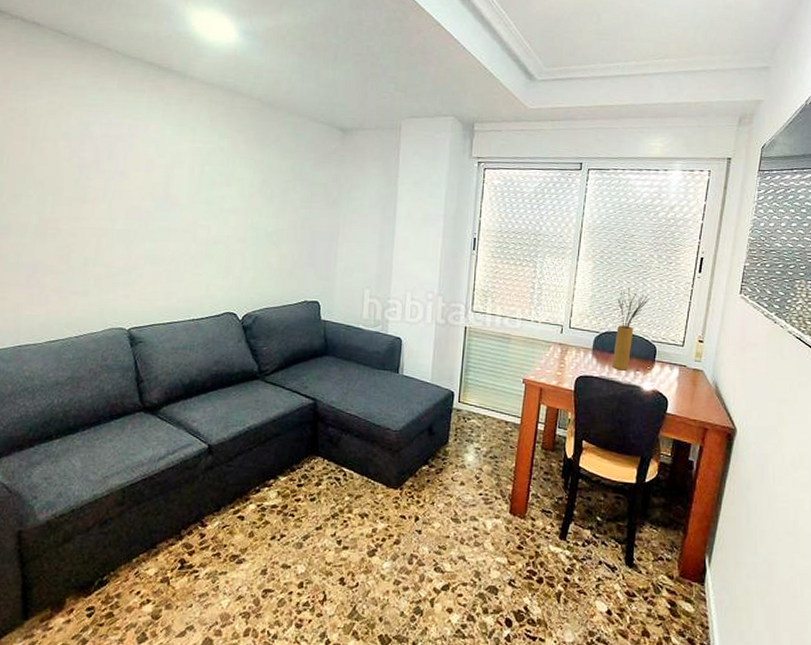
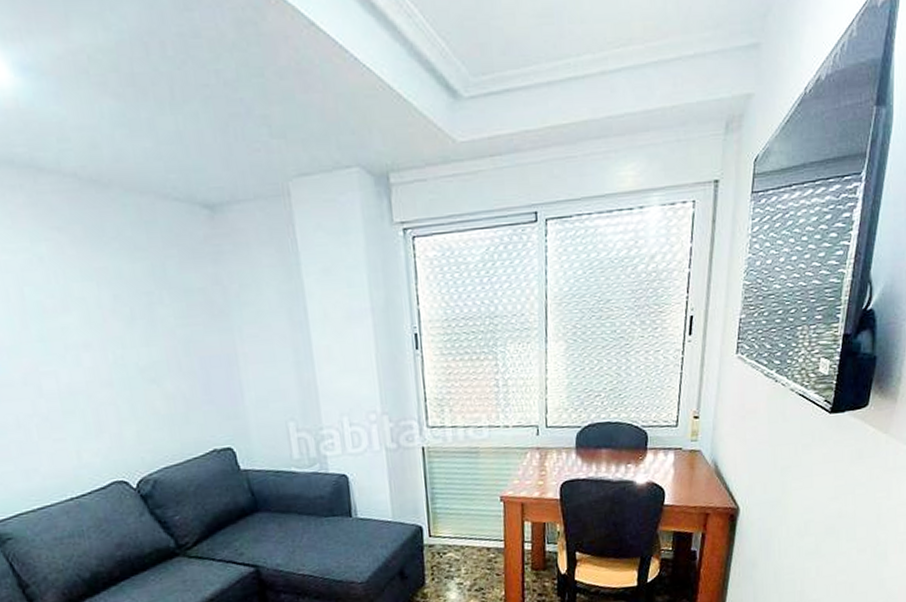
vase: present [613,287,650,371] -> none [598,366,635,467]

